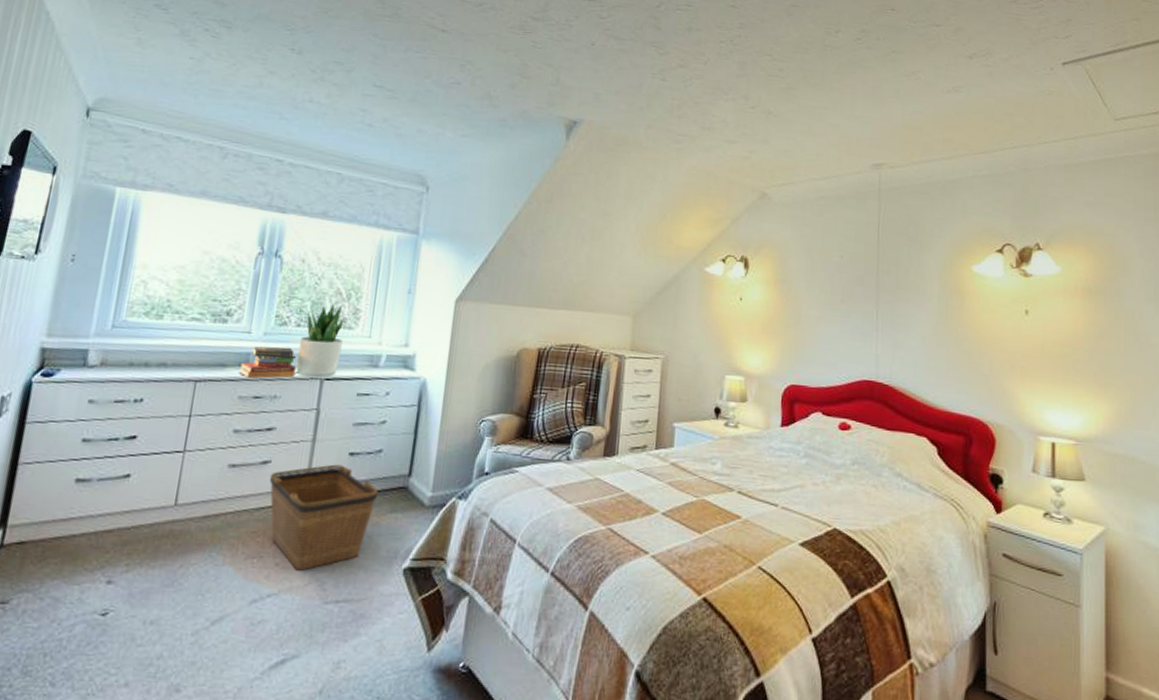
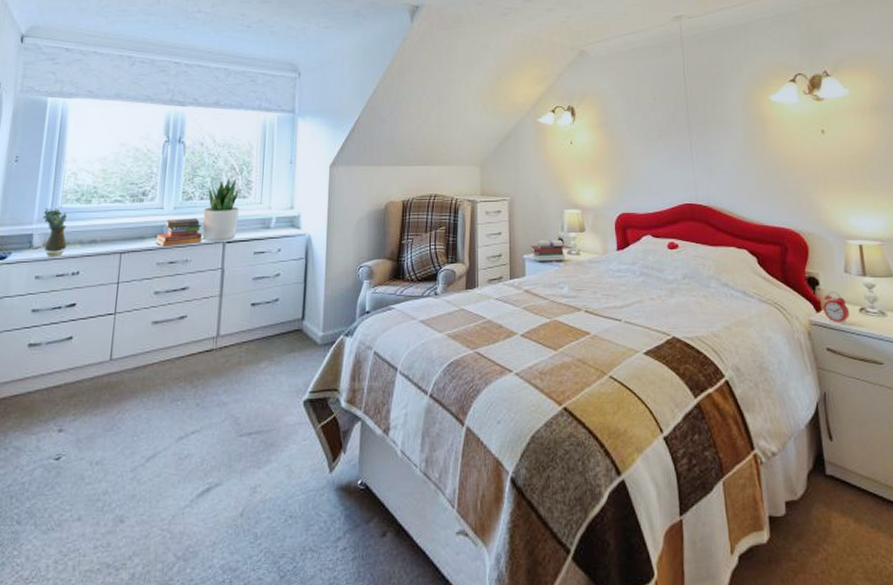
vase: none [101,320,132,380] -> present [42,208,67,257]
bicycle basket: present [269,464,378,571] -> none [186,314,277,409]
books: none [682,406,722,435] -> present [530,239,566,262]
alarm clock: none [1004,491,1033,530] -> present [823,291,850,325]

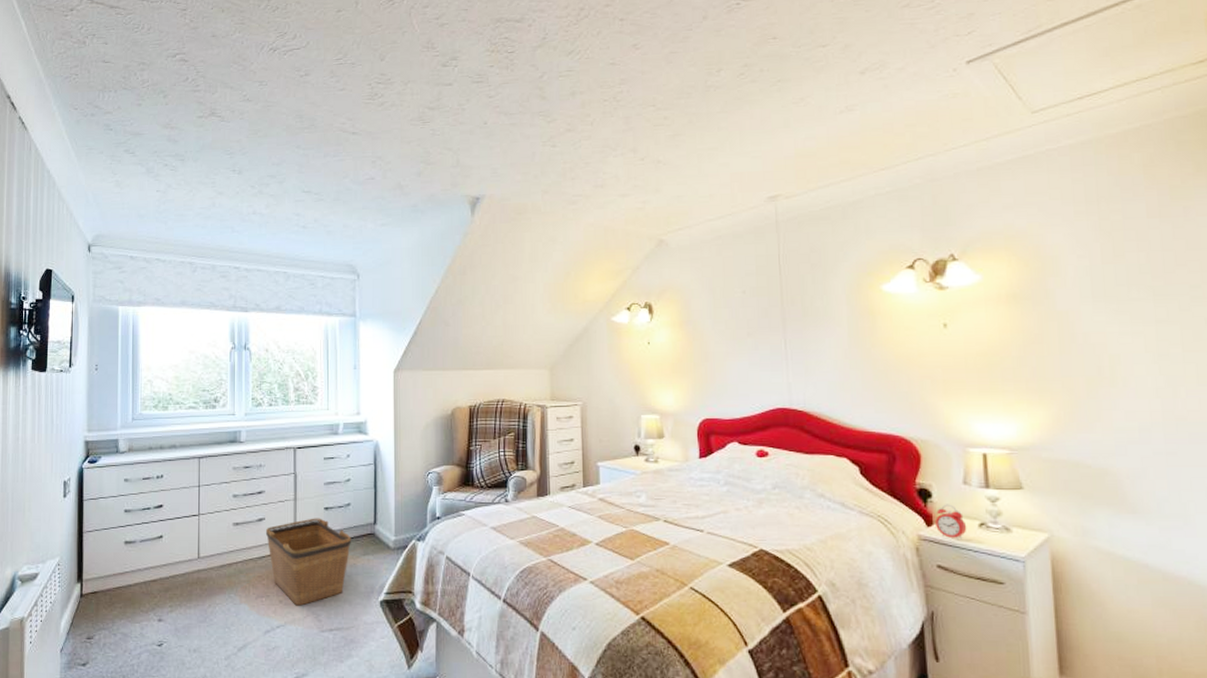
vase: present [42,208,67,257] -> none [125,414,150,461]
books: present [156,218,203,248] -> none [231,424,274,453]
bicycle basket: none [186,314,277,409] -> present [265,518,351,606]
planter: present [202,178,240,242] -> none [273,384,307,448]
books: present [530,239,566,262] -> none [605,446,643,470]

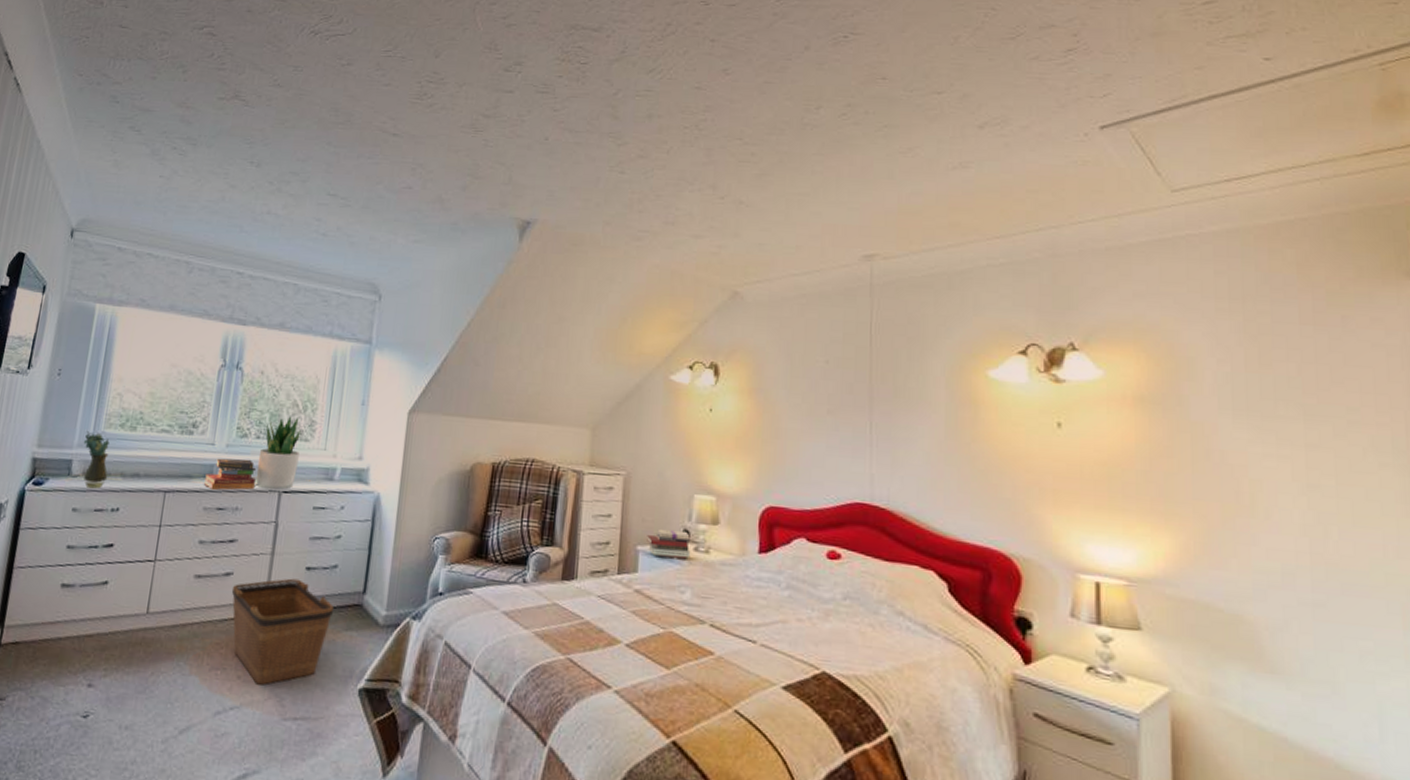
vase: none [125,414,150,461] -> present [83,431,110,489]
books: none [231,424,274,453] -> present [204,458,257,491]
planter: none [273,384,307,448] -> present [256,416,302,491]
books: none [605,446,643,470] -> present [647,528,691,560]
alarm clock: present [935,504,967,541] -> none [1035,639,1072,686]

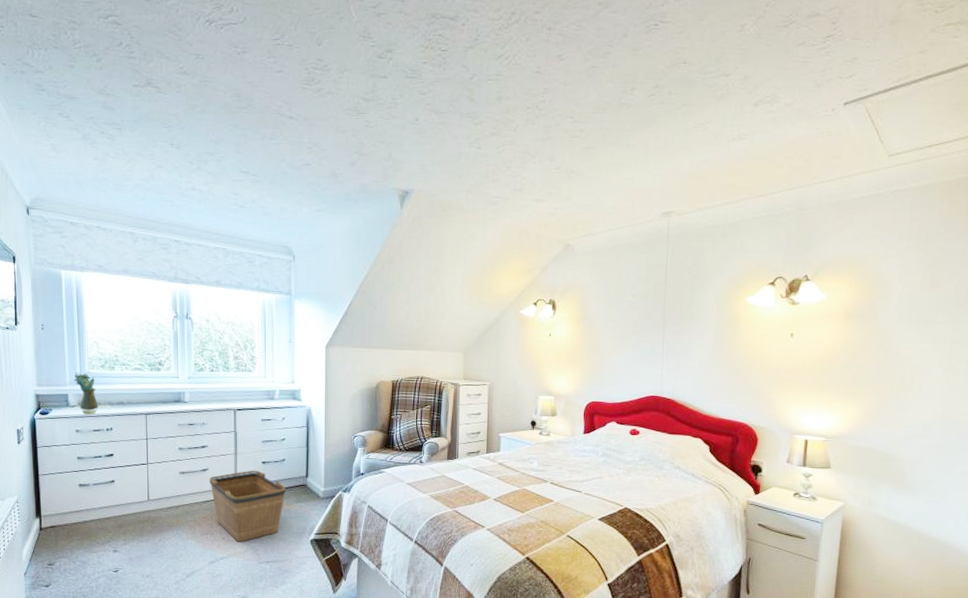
books: present [204,458,257,491] -> none [176,387,216,412]
planter: present [256,416,302,491] -> none [214,353,246,409]
books: present [647,528,691,560] -> none [506,421,537,441]

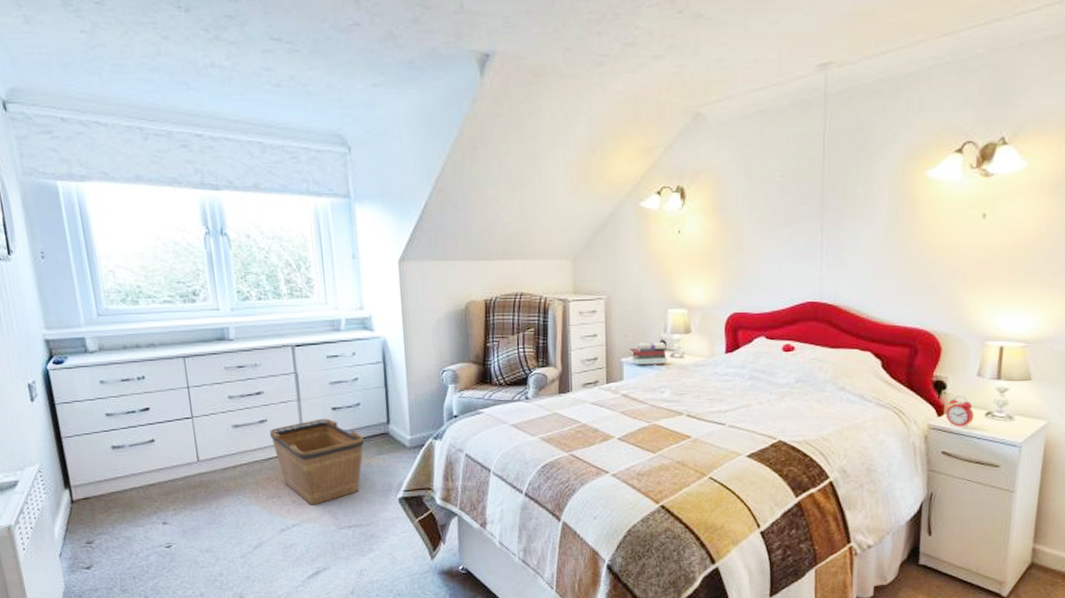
vase: present [74,372,99,415] -> none [89,309,125,361]
books: none [506,421,537,441] -> present [629,341,668,366]
alarm clock: none [761,477,785,506] -> present [946,395,975,429]

